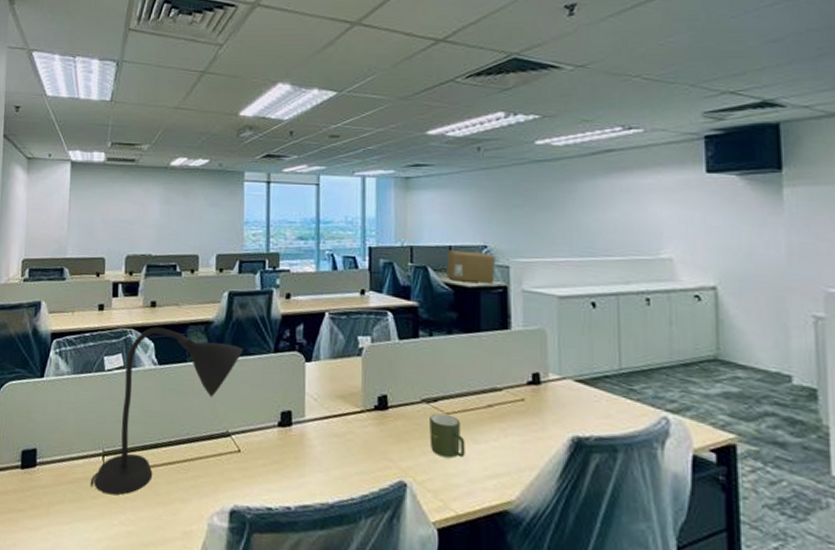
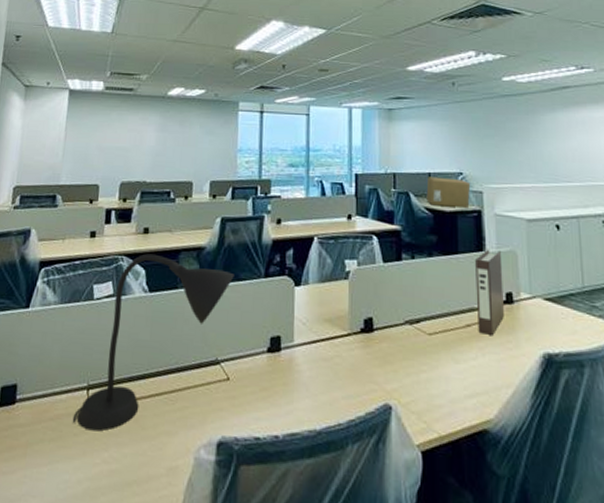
mug: present [429,413,465,458] -> none [413,334,446,379]
binder: none [499,327,529,418] -> present [475,249,504,336]

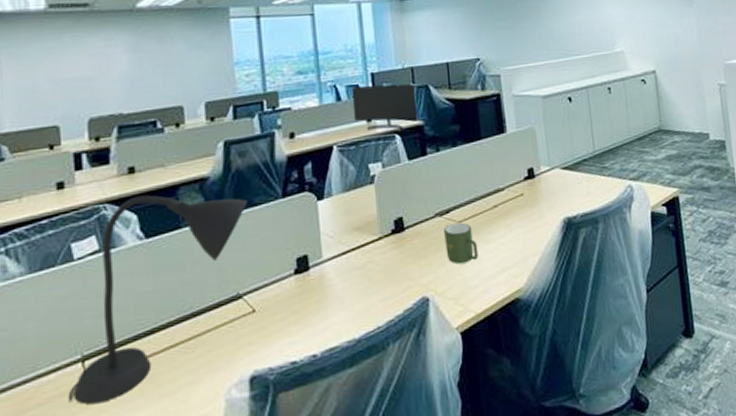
computer monitor: none [335,184,396,232] -> present [351,84,418,131]
mug: none [413,334,446,379] -> present [444,222,479,265]
box: present [426,177,470,209] -> none [445,65,489,96]
binder: present [475,249,504,336] -> none [498,130,527,212]

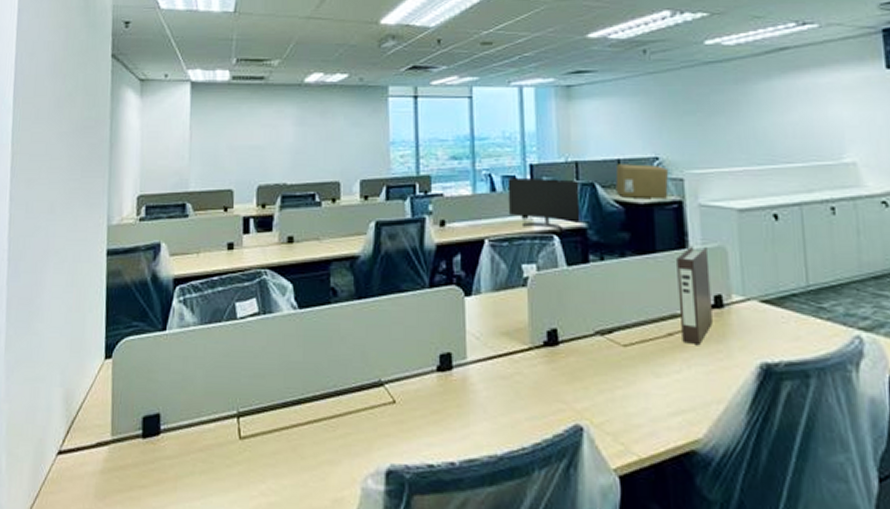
desk lamp: present [68,194,248,405] -> none [224,265,395,462]
mug: present [444,222,479,265] -> none [605,346,646,396]
box: none [445,65,489,96] -> present [615,164,668,200]
binder: none [498,130,527,212] -> present [677,245,713,346]

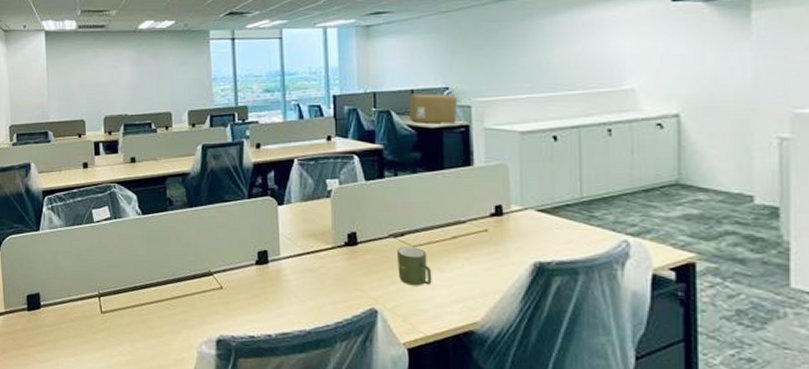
computer monitor: present [507,177,580,231] -> none [313,106,377,152]
mug: none [605,346,646,396] -> present [397,246,432,286]
binder: present [677,245,713,346] -> none [462,163,493,247]

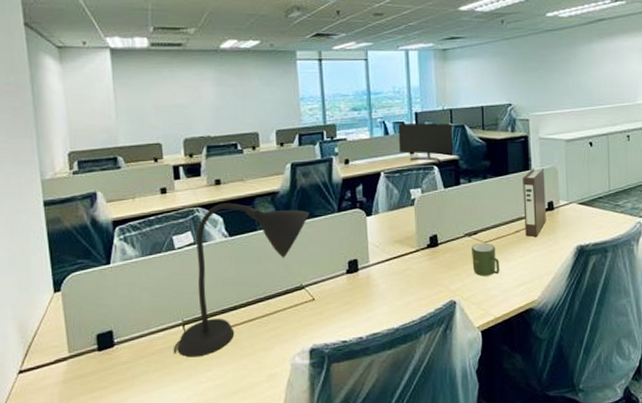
desk lamp: none [89,180,219,330] -> present [173,202,310,358]
computer monitor: none [313,106,377,152] -> present [398,122,454,163]
box: present [409,93,457,124] -> none [480,109,518,136]
binder: none [462,163,493,247] -> present [523,168,546,238]

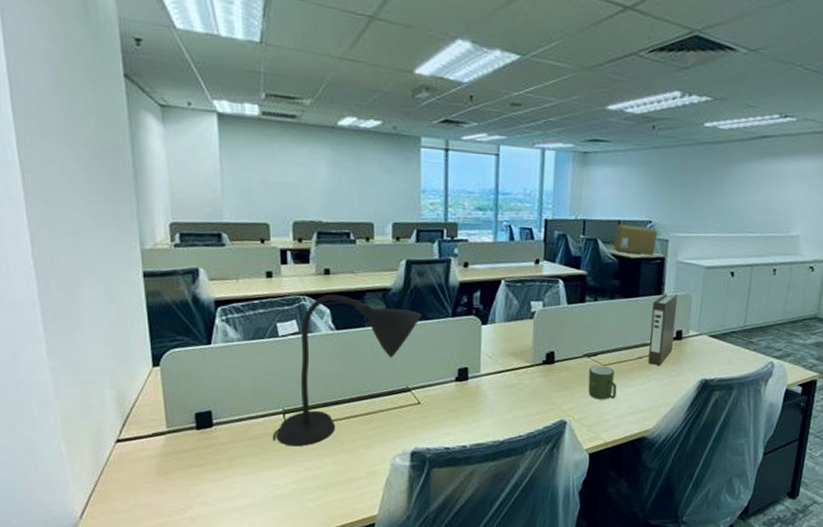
computer monitor: present [398,122,454,163] -> none [523,229,585,276]
box: none [480,109,518,136] -> present [613,224,657,256]

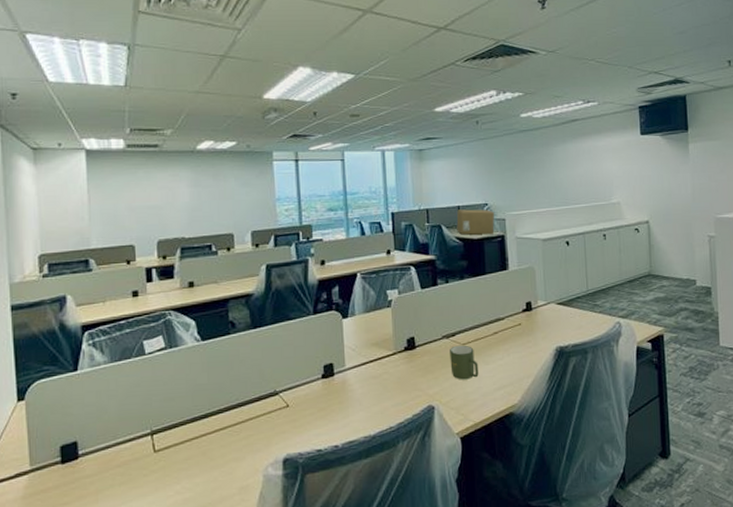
desk lamp: present [272,294,422,447] -> none [140,305,285,470]
binder: present [648,293,678,366] -> none [500,267,525,339]

